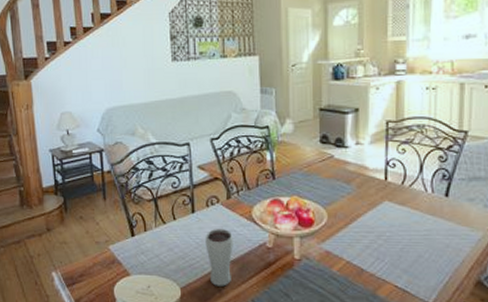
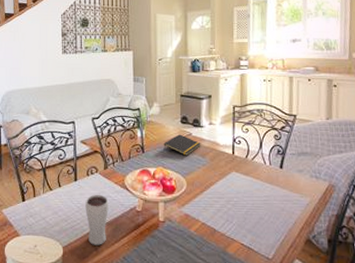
notepad: none [298,156,346,182] -> present [163,134,201,156]

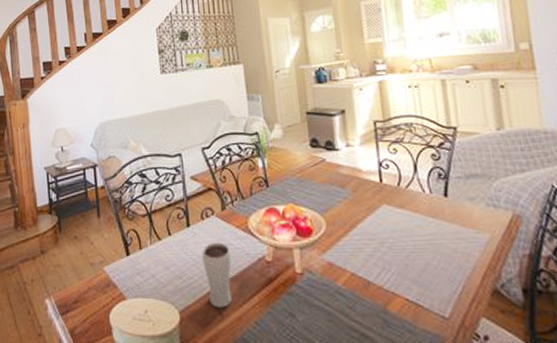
notepad: present [163,134,201,156] -> none [291,161,339,188]

